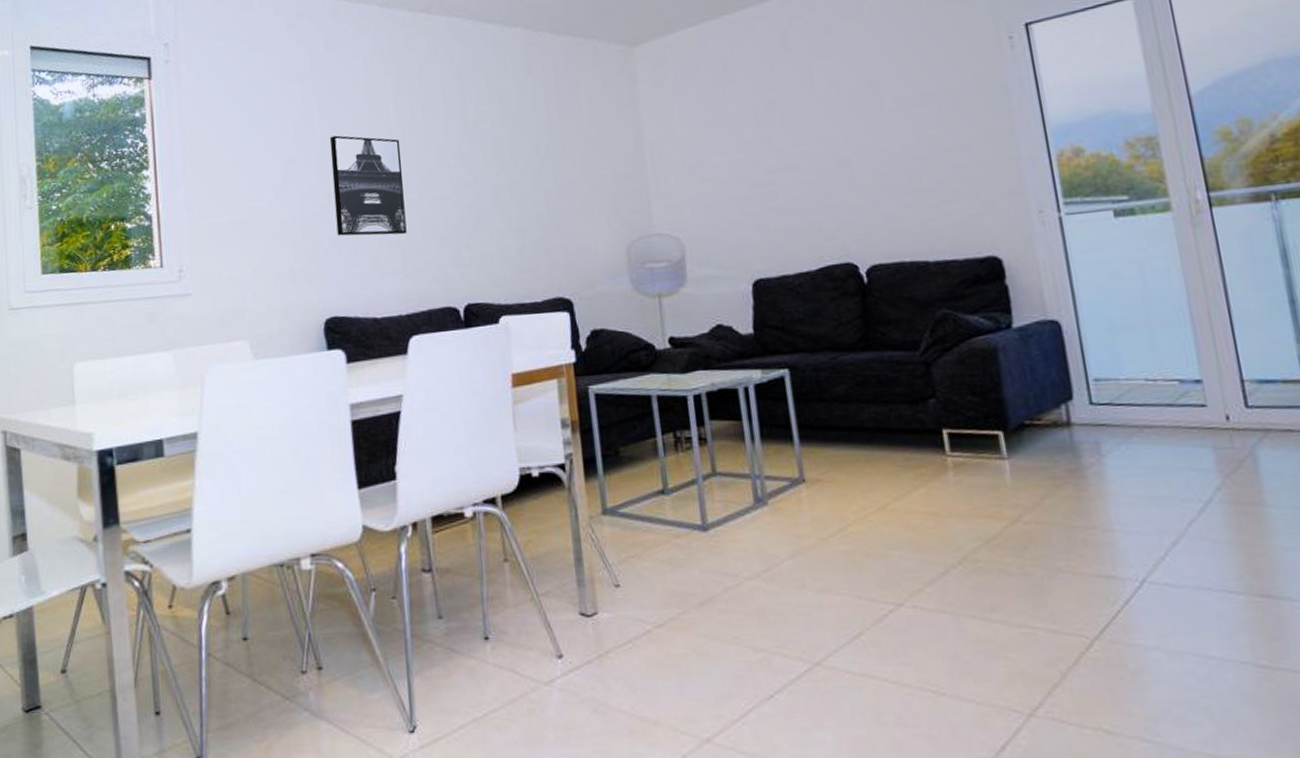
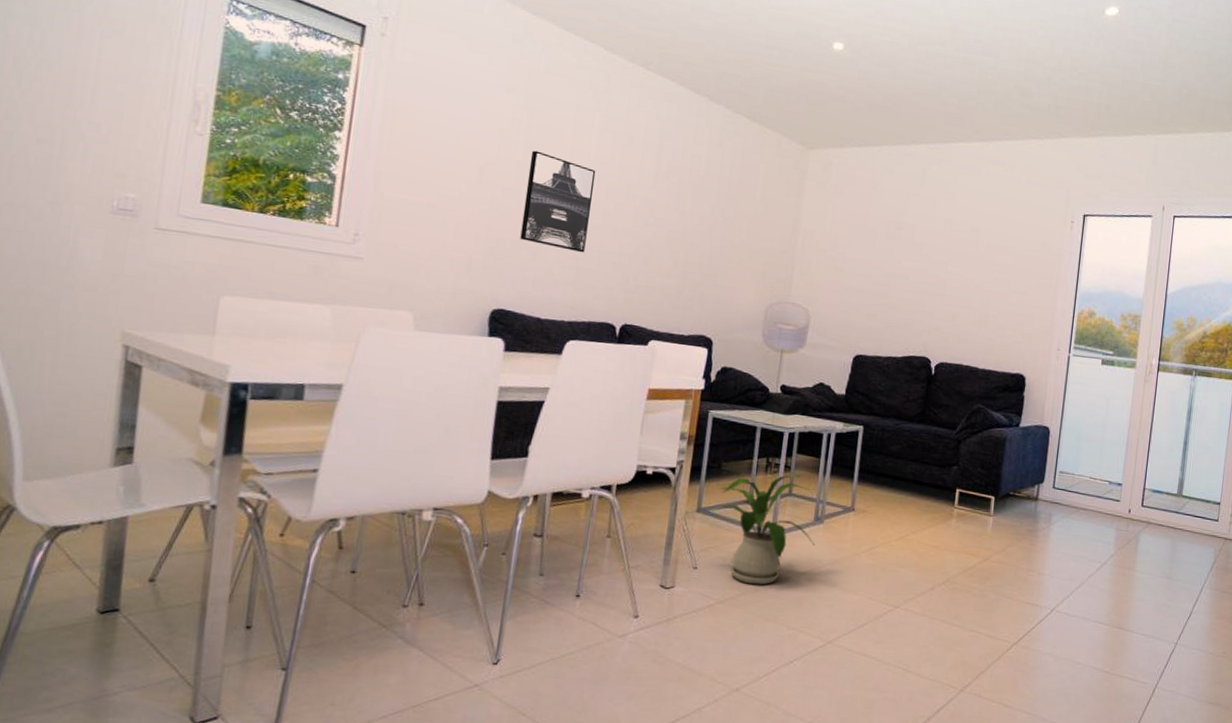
house plant: none [613,446,764,598] -> present [705,474,816,585]

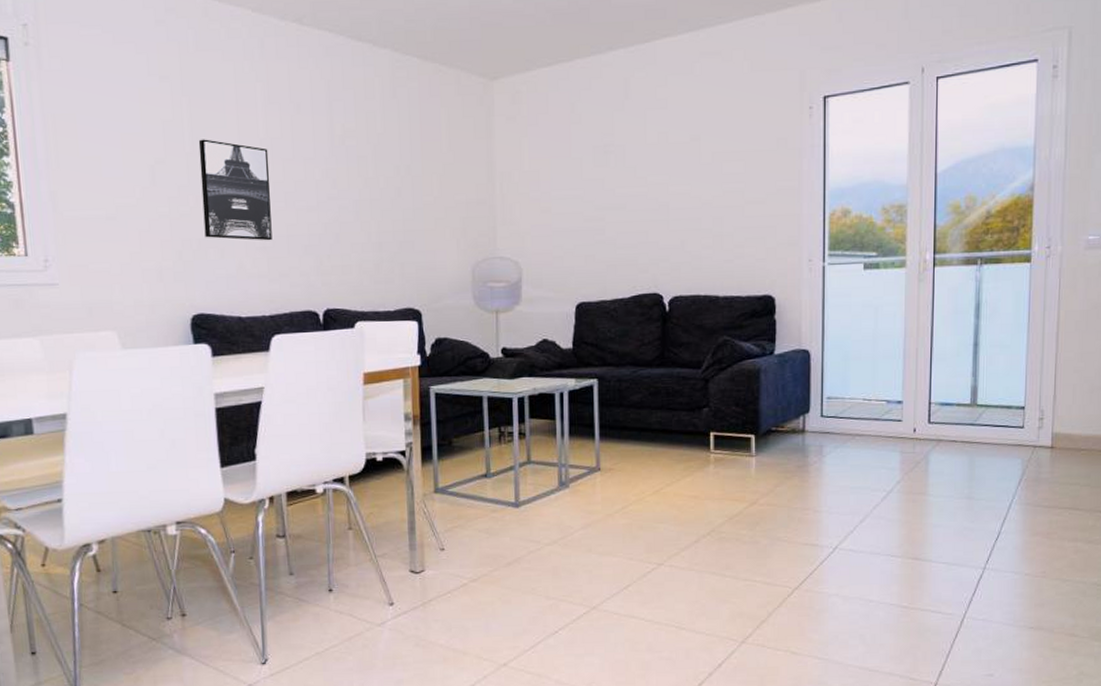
house plant: present [705,474,816,585] -> none [443,440,564,559]

